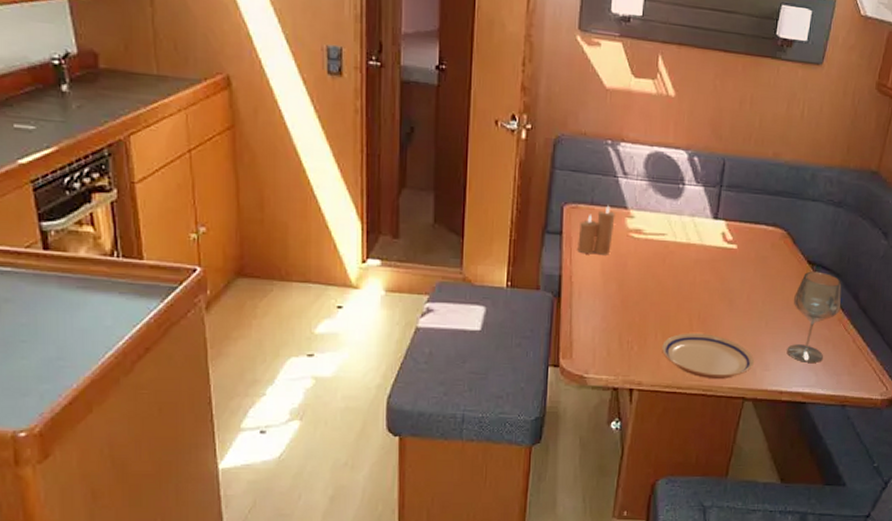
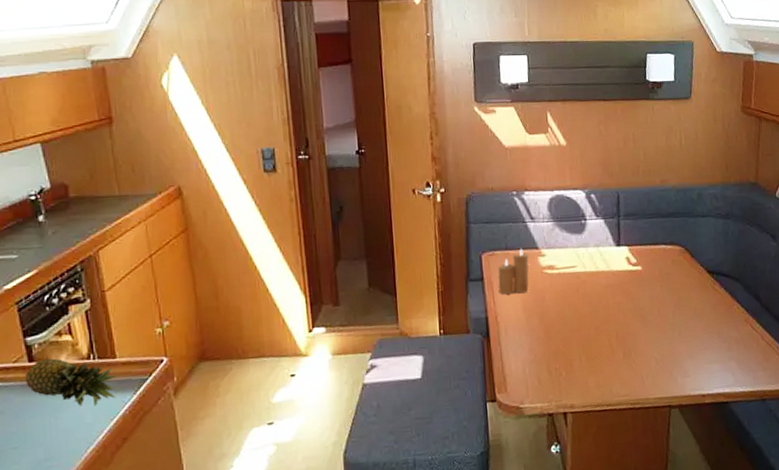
fruit: none [38,249,143,309] -> present [24,358,117,406]
plate: present [662,333,754,379] -> none [587,351,674,393]
wine glass: present [787,271,842,363] -> none [700,279,745,364]

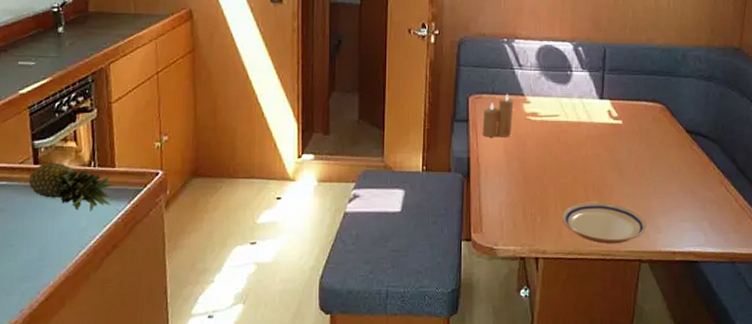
plate: none [587,351,674,393] -> present [562,202,646,244]

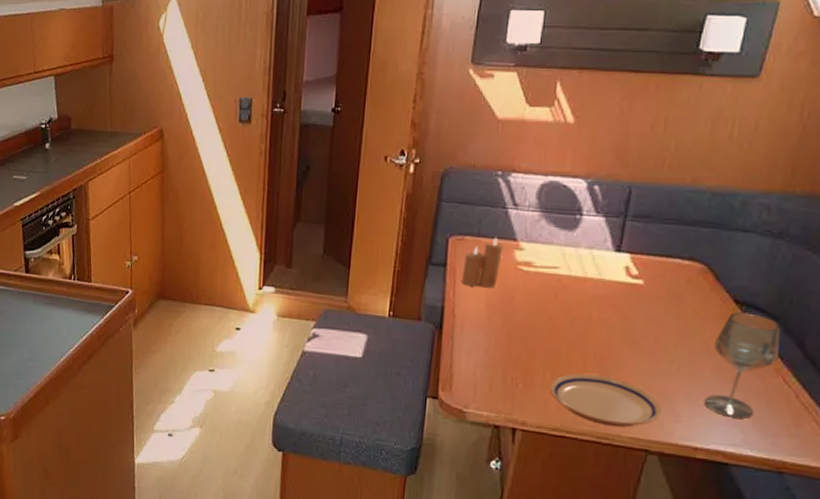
fruit: present [28,162,114,212] -> none [21,272,90,322]
wine glass: none [675,139,721,223] -> present [704,312,781,419]

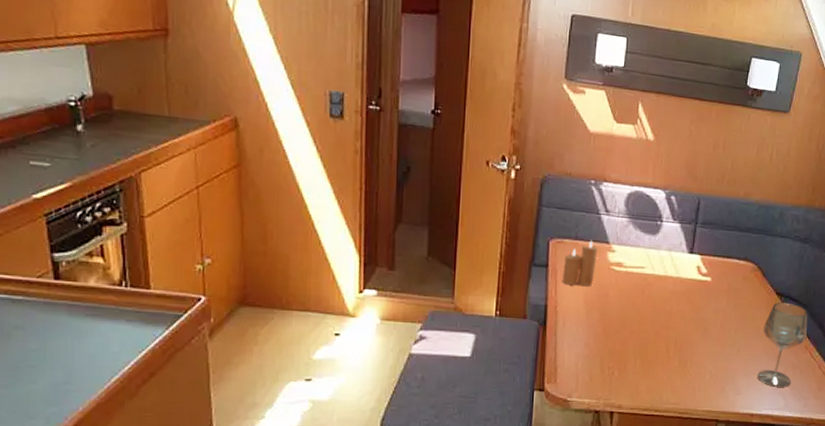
plate: present [550,373,661,427] -> none [641,359,727,402]

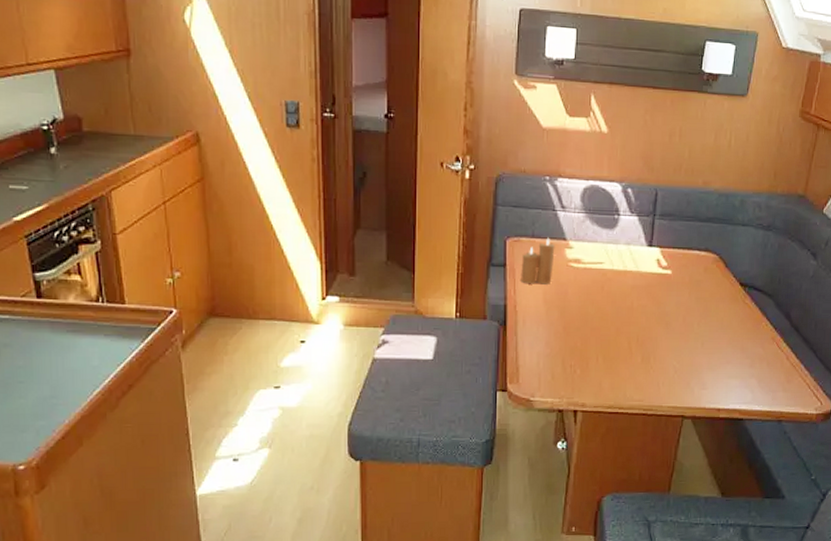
wine glass: present [757,302,808,387] -> none [723,293,774,380]

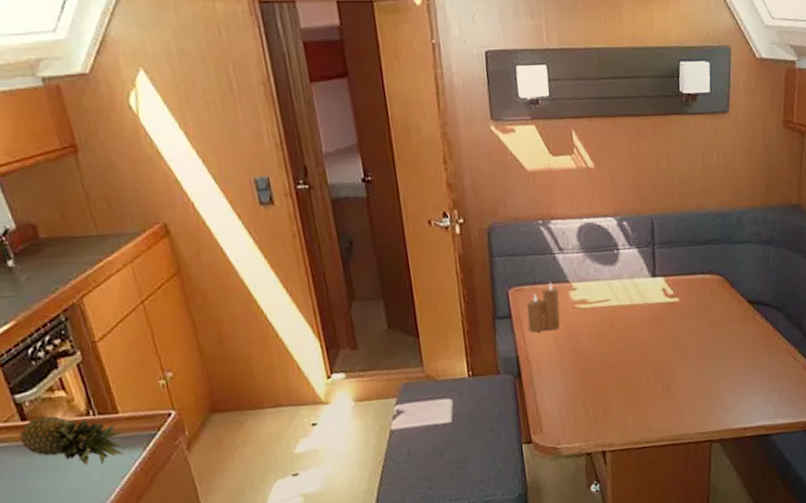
fruit: none [32,297,125,350] -> present [18,416,123,465]

